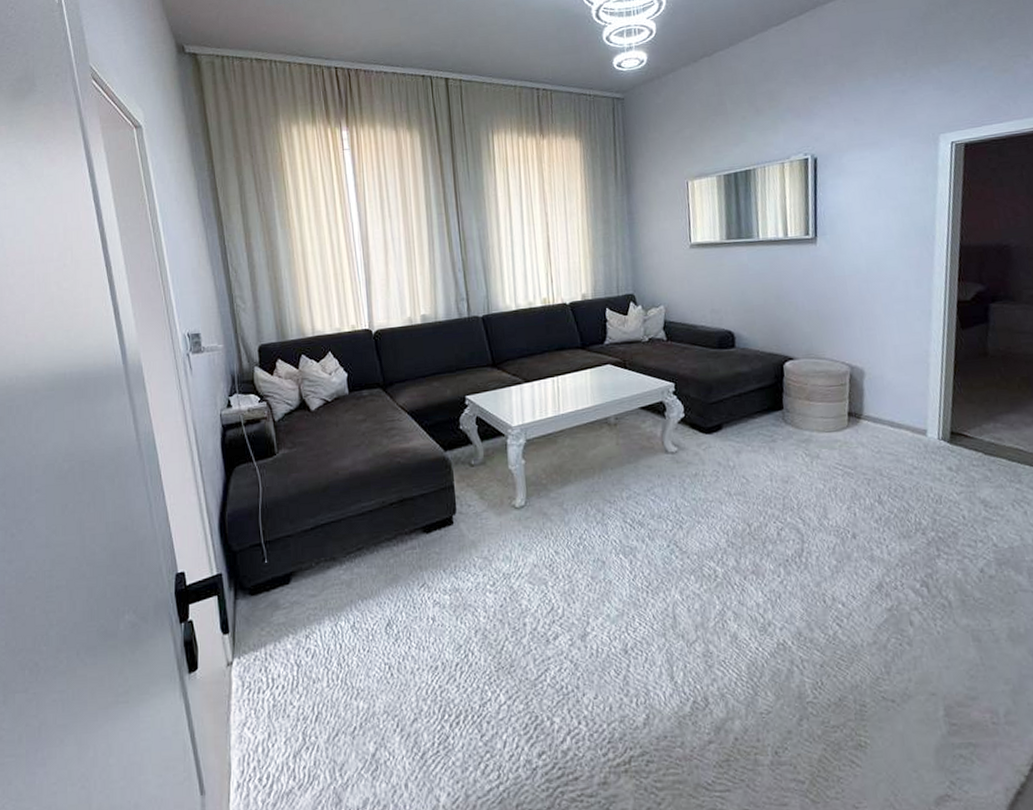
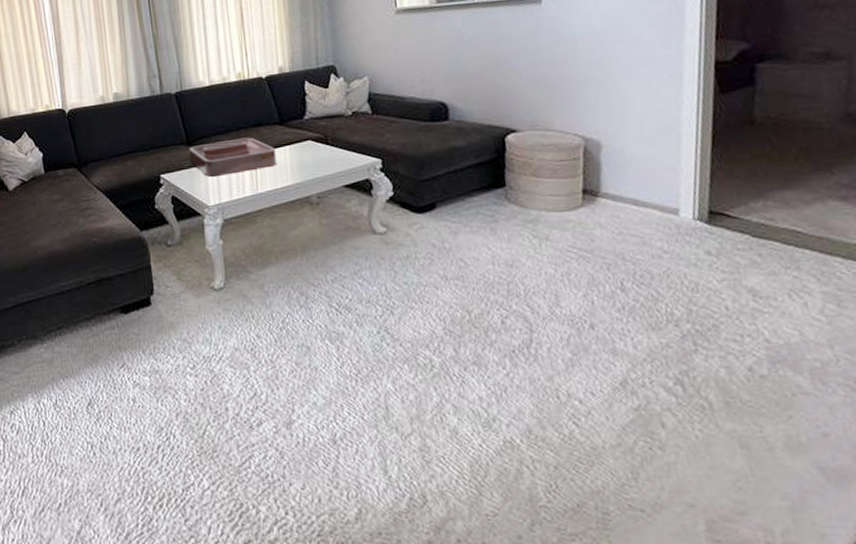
decorative tray: none [494,360,579,398] -> present [188,137,278,177]

